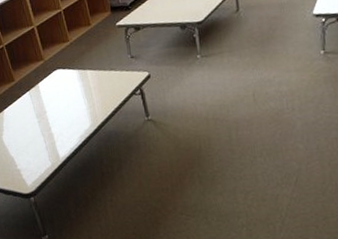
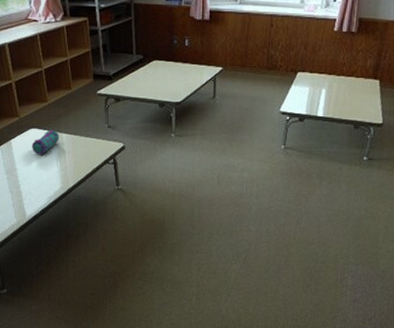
pencil case: none [58,67,84,95] -> present [32,129,59,155]

